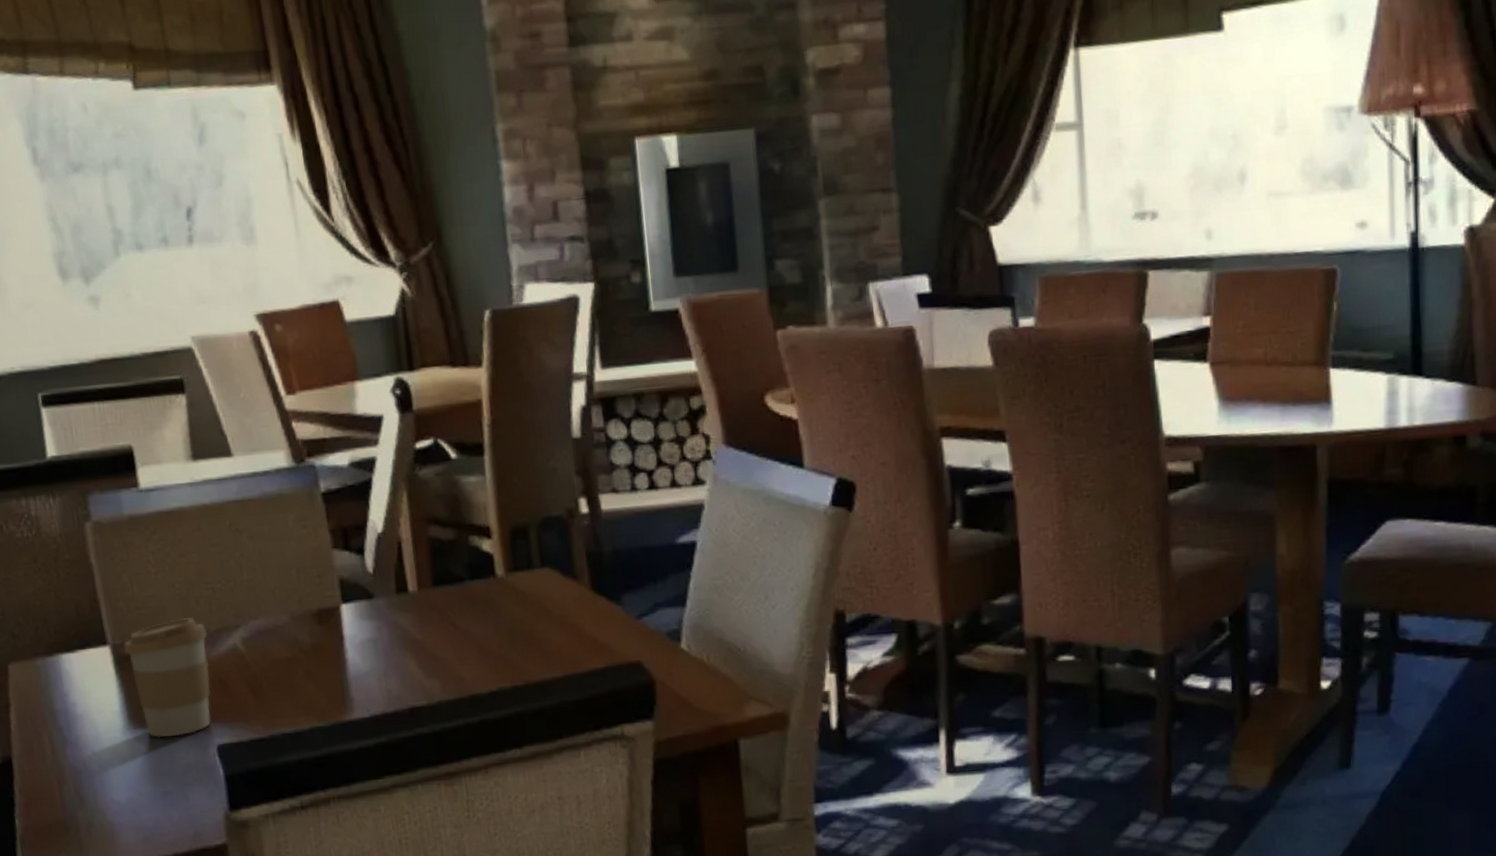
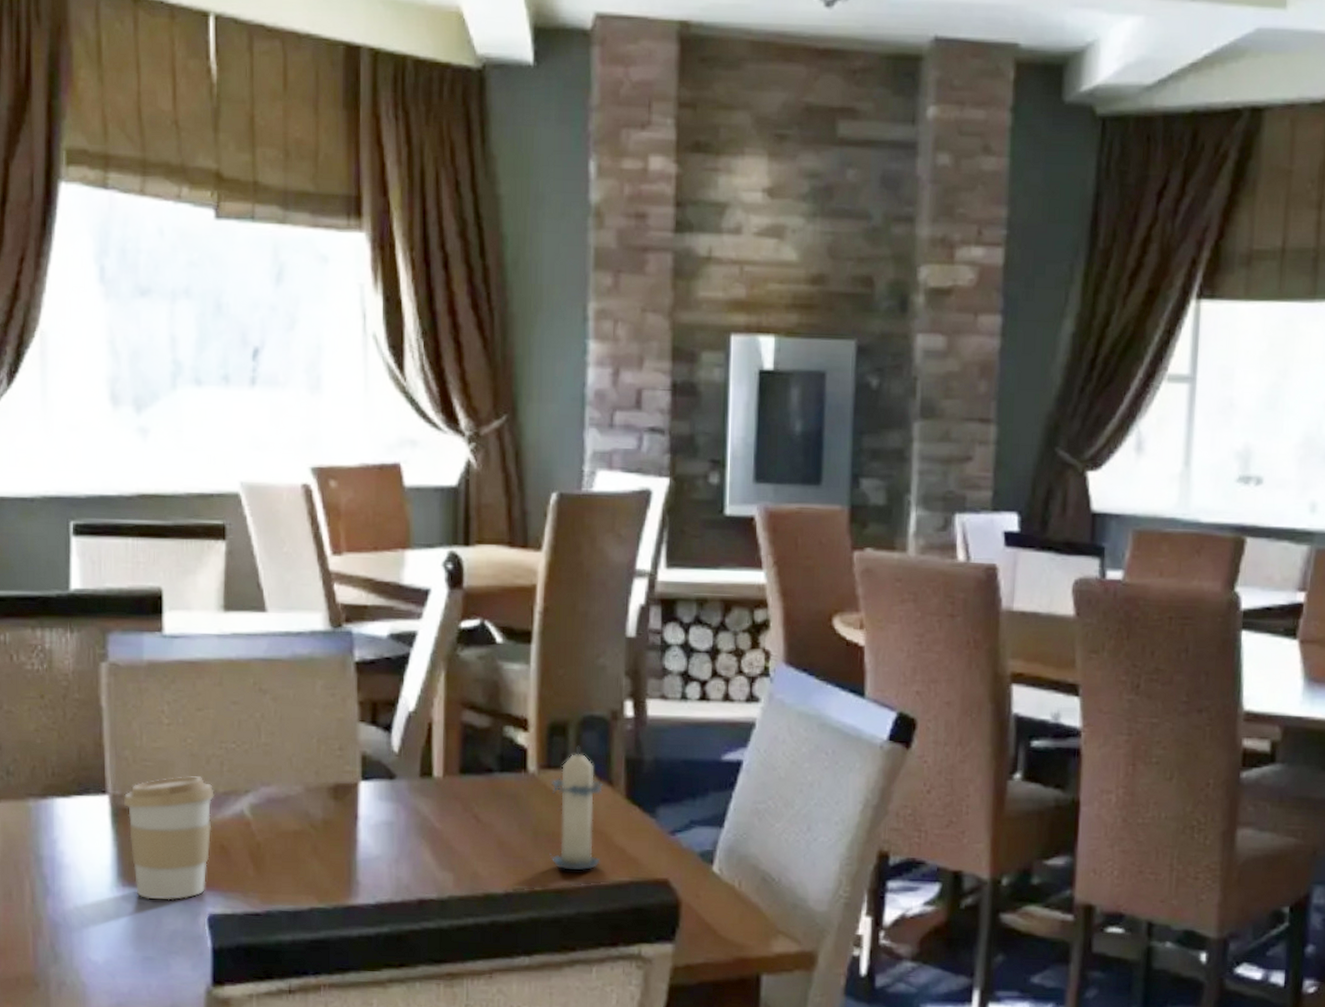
candle: none [520,546,575,664] -> present [549,746,603,871]

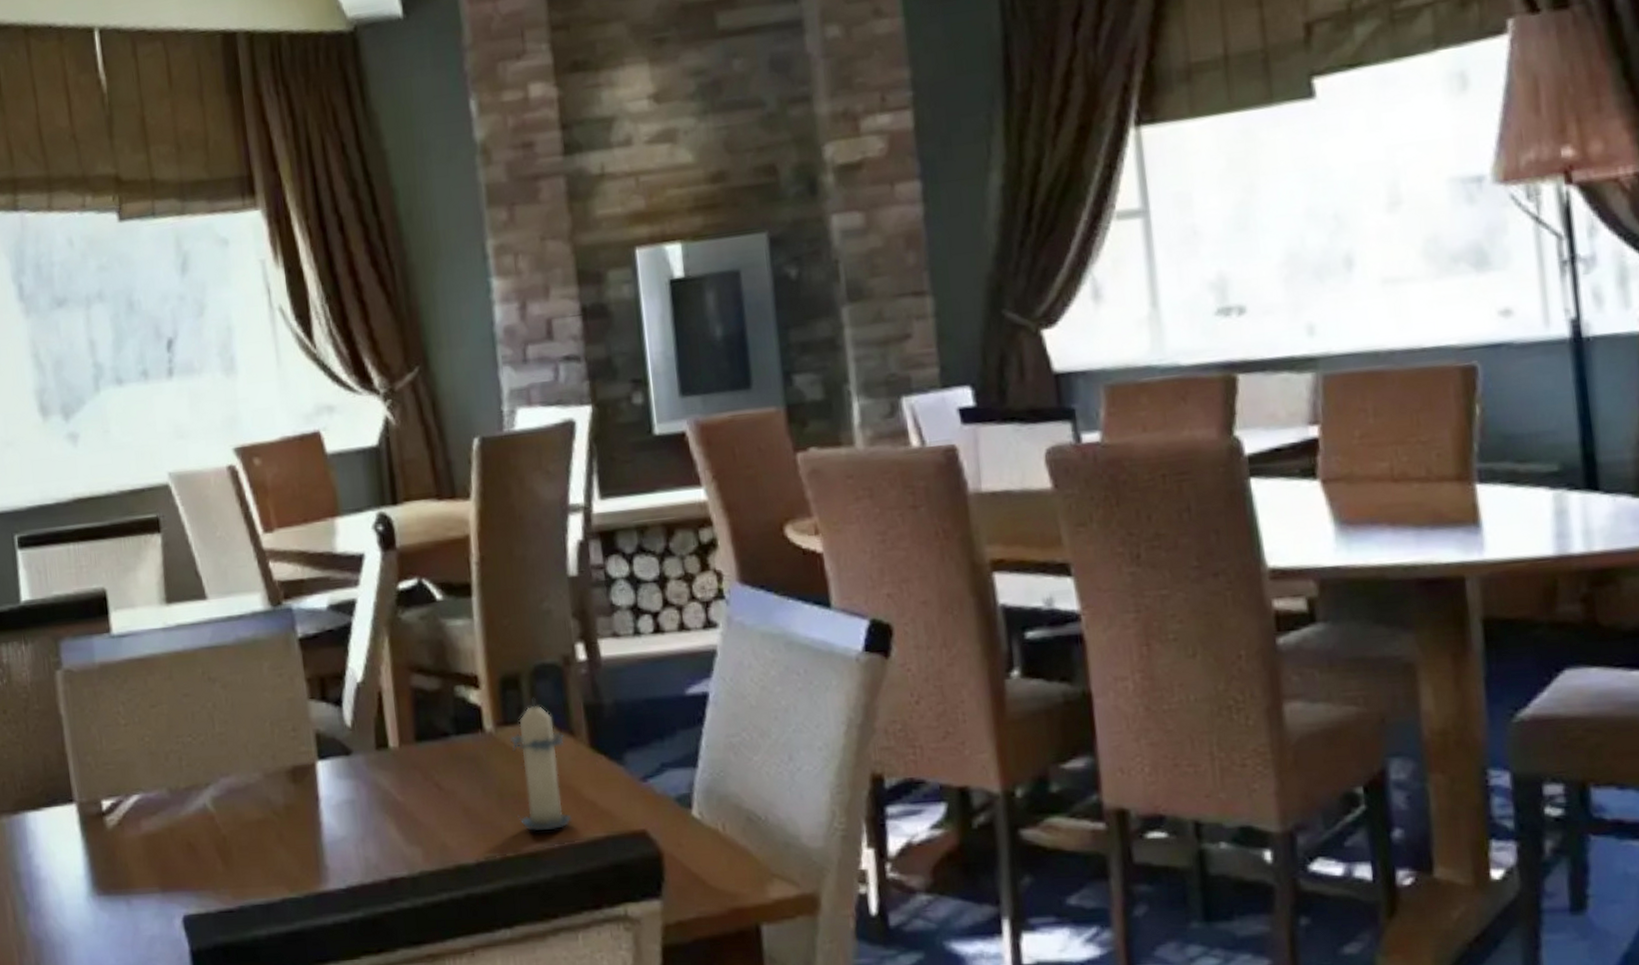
coffee cup: present [123,776,214,900] -> none [90,774,178,906]

